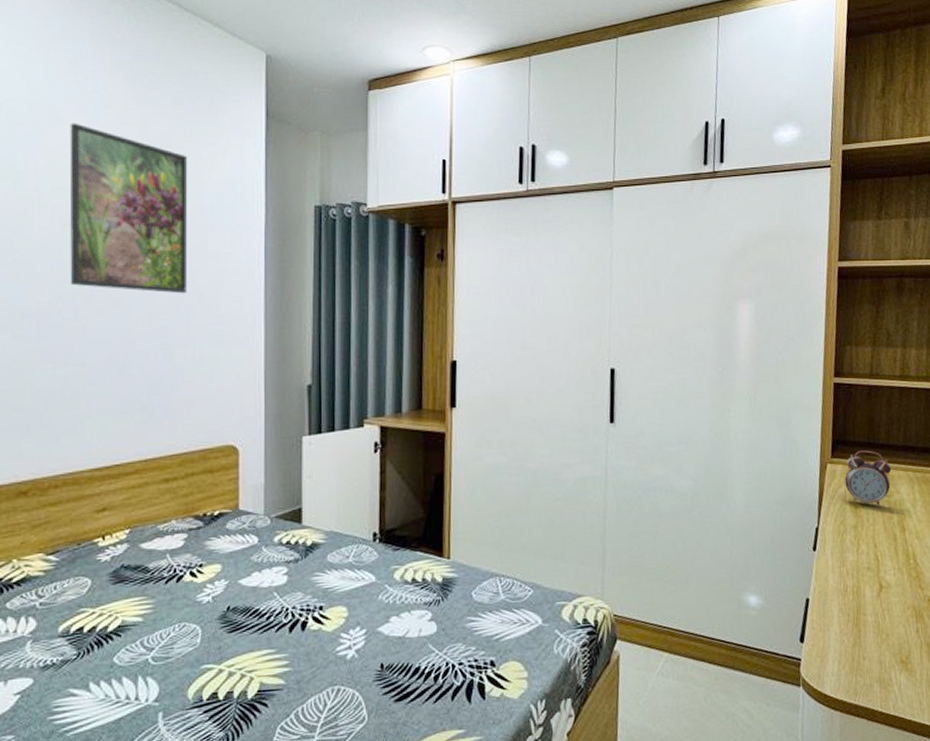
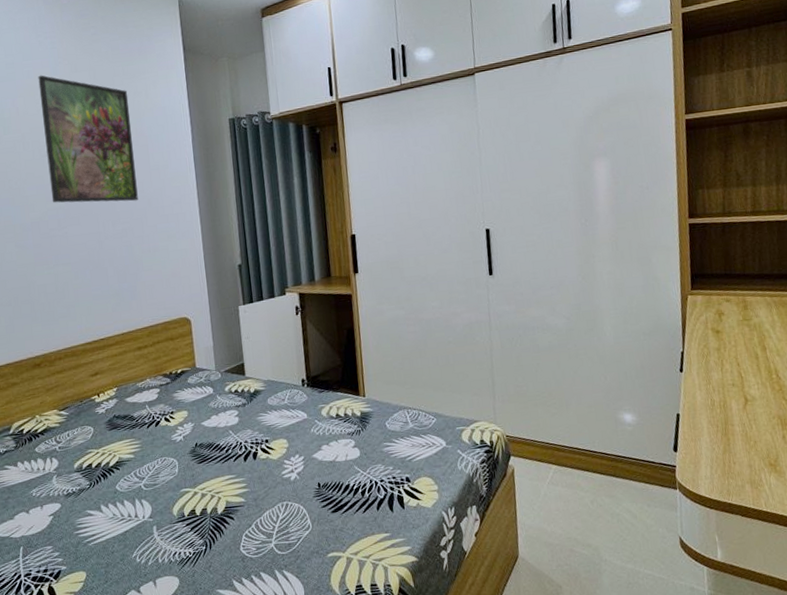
alarm clock: present [845,450,892,508] -> none [705,280,750,331]

